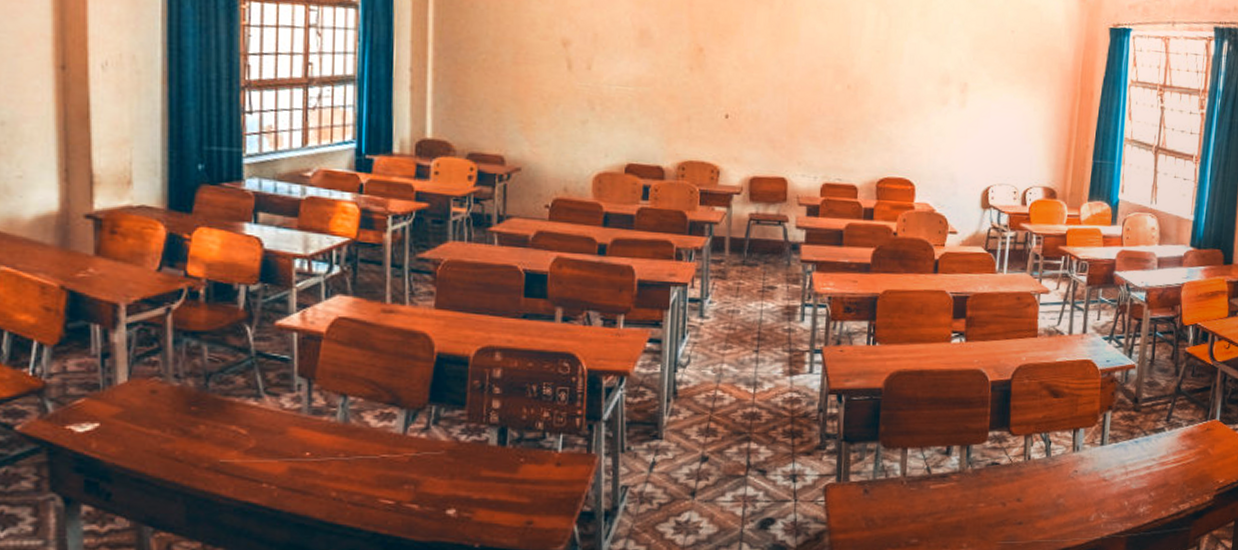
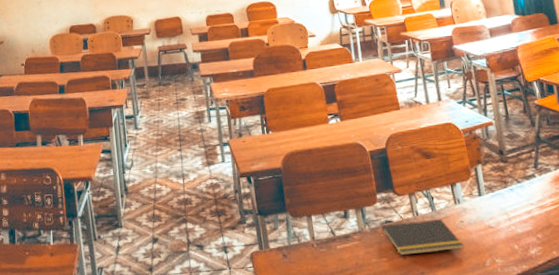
notepad: none [984,465,1072,503] -> present [381,219,464,256]

